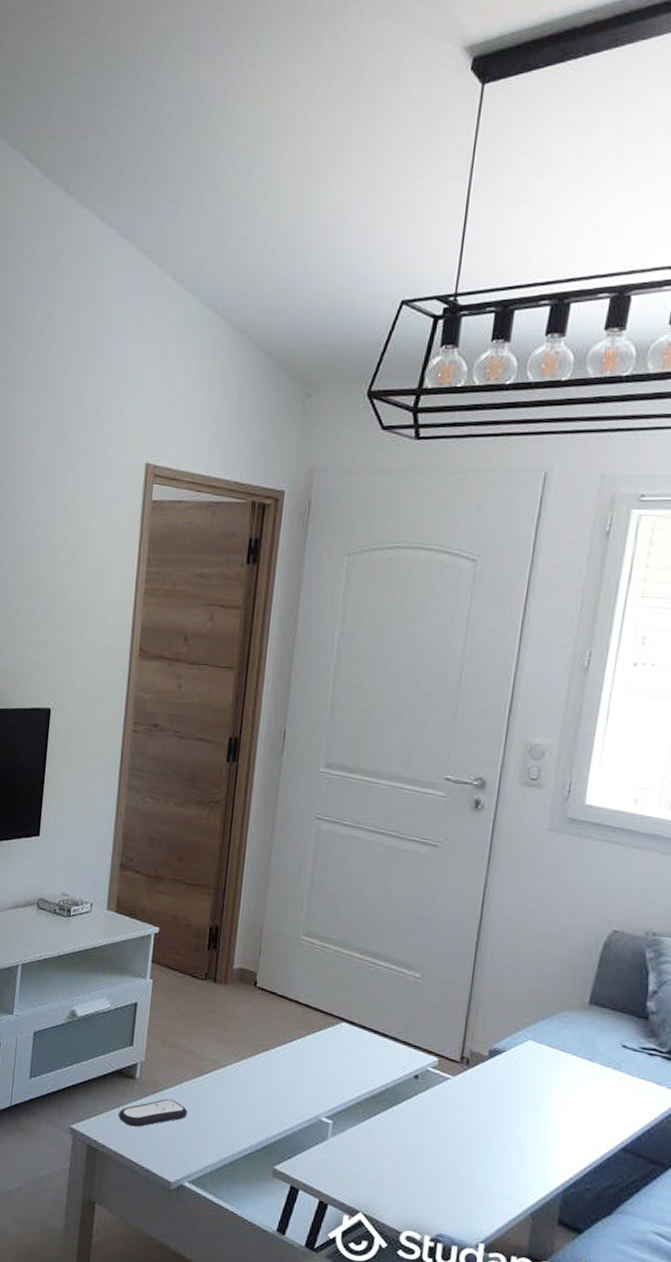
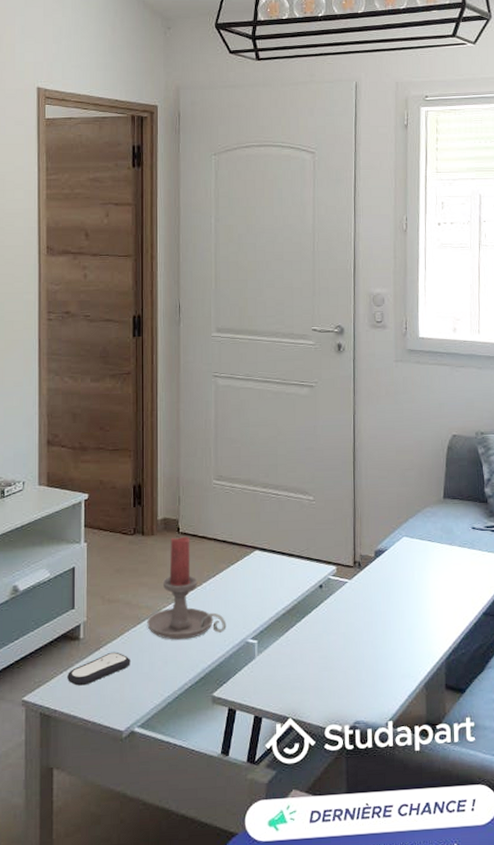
candle holder: none [209,991,299,1104] -> present [147,536,227,640]

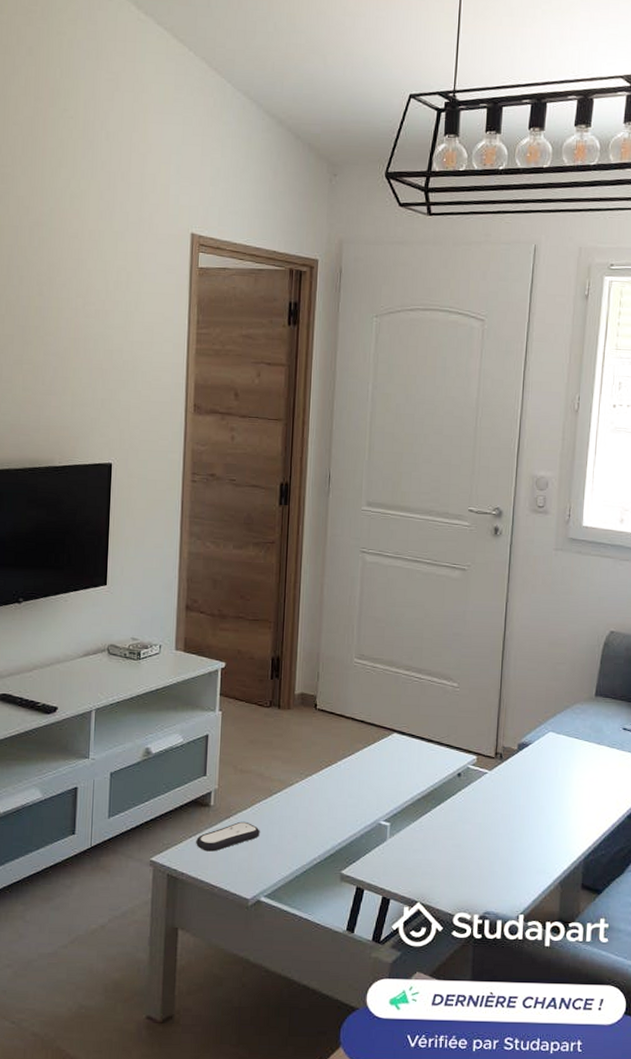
candle holder: present [147,536,227,640] -> none [278,713,360,816]

